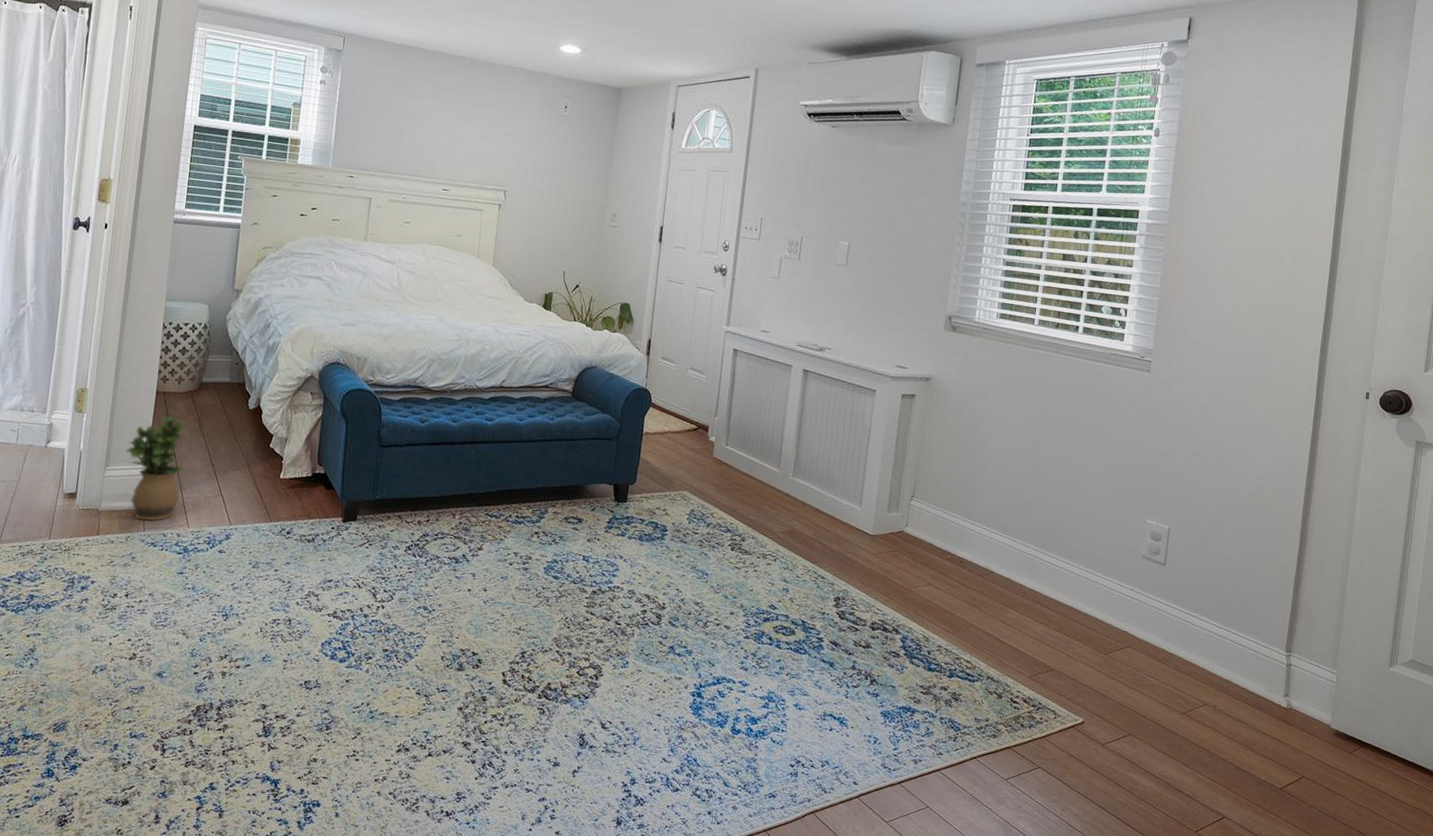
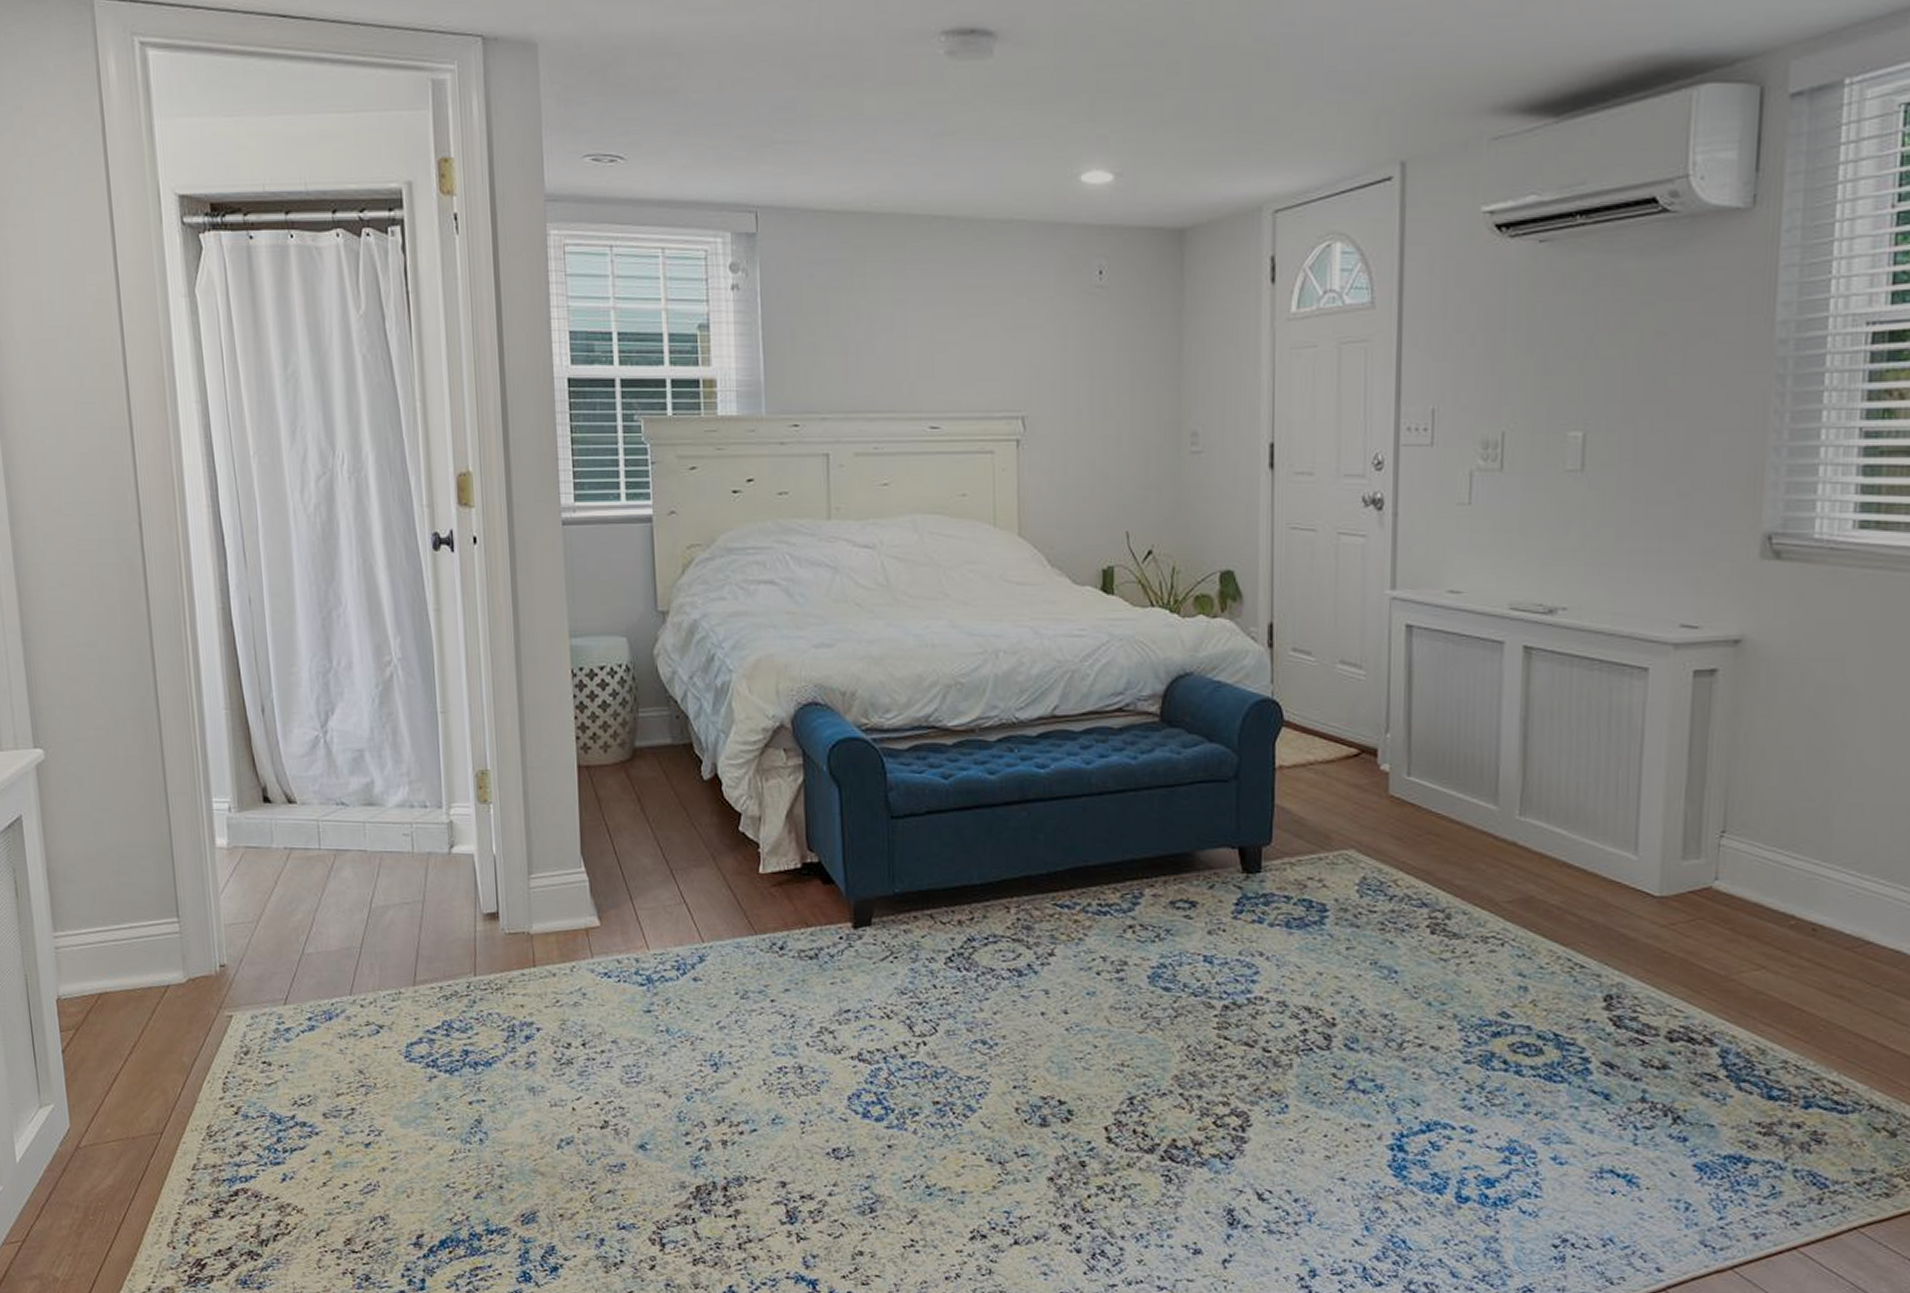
potted plant: present [125,415,186,522] -> none [550,798,631,944]

